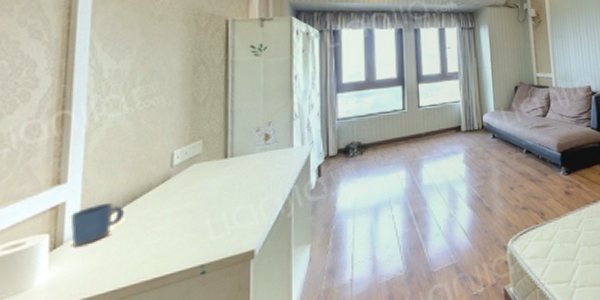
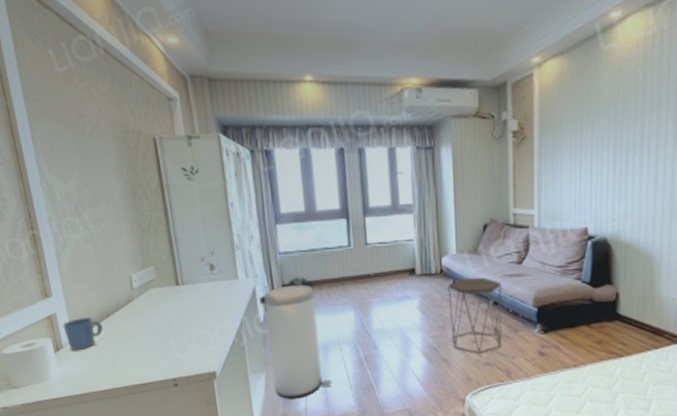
pedal bin: none [312,147,381,272] -> present [258,284,333,399]
side table: none [488,129,536,199] -> present [447,277,502,353]

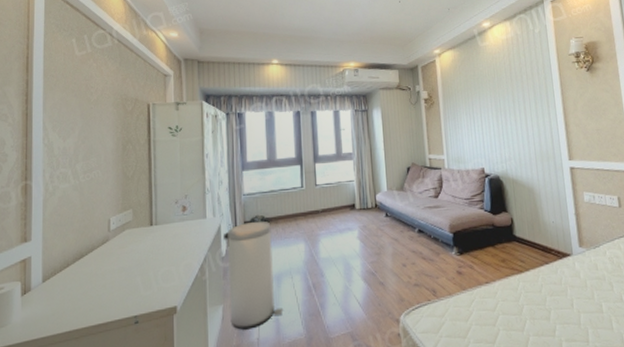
mug: present [62,318,103,351] -> none [35,259,74,293]
side table: present [447,277,502,353] -> none [381,209,428,276]

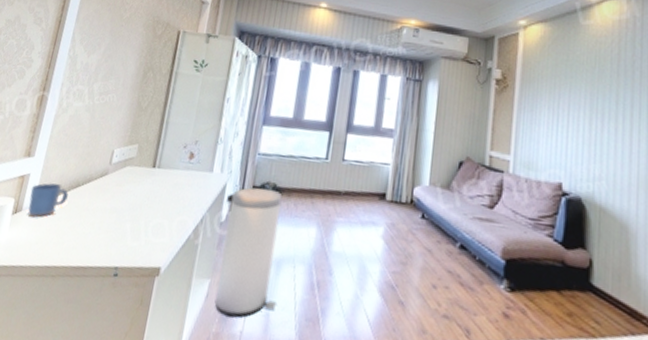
mug: none [35,259,74,293] -> present [27,183,69,217]

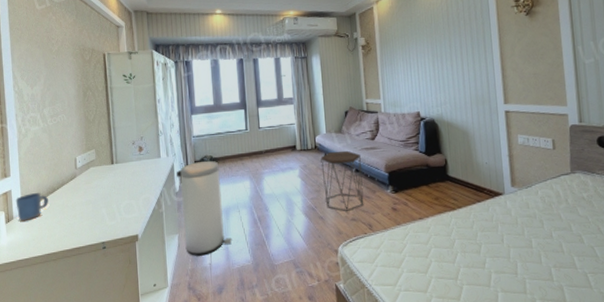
side table: none [412,213,470,303] -> present [320,150,364,211]

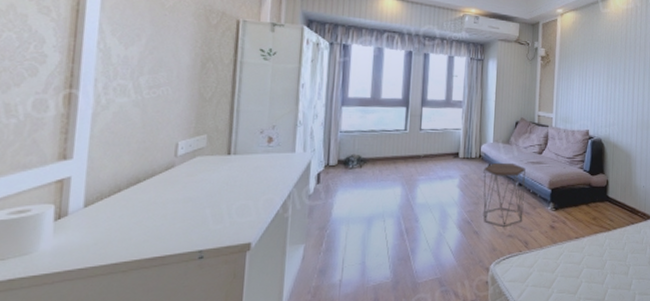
mug: present [15,193,48,222] -> none [75,183,128,219]
pedal bin: present [176,160,233,256] -> none [311,160,372,271]

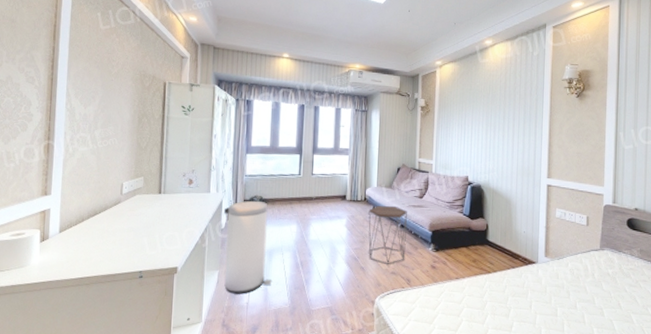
pedal bin: none [311,160,372,271] -> present [223,200,273,294]

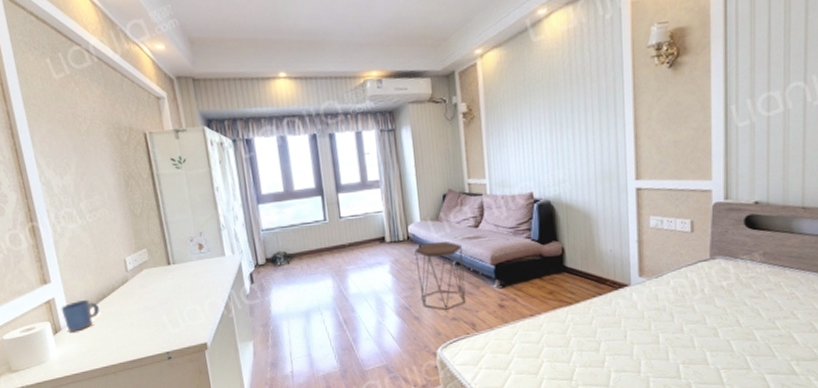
mug: none [53,214,88,242] -> present [60,300,100,333]
pedal bin: present [223,200,273,294] -> none [244,257,316,364]

